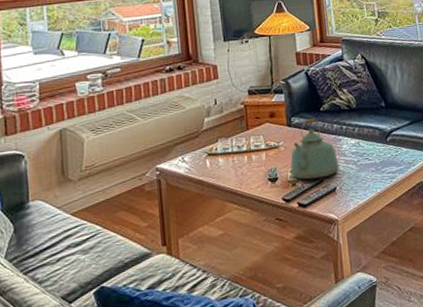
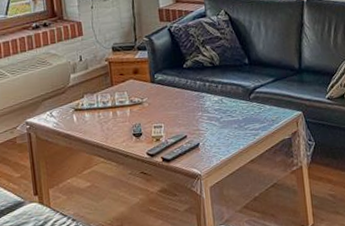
kettle: present [290,117,339,180] -> none [154,74,203,135]

